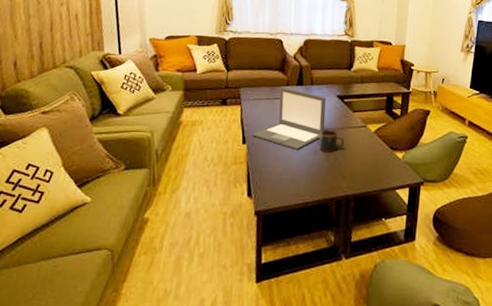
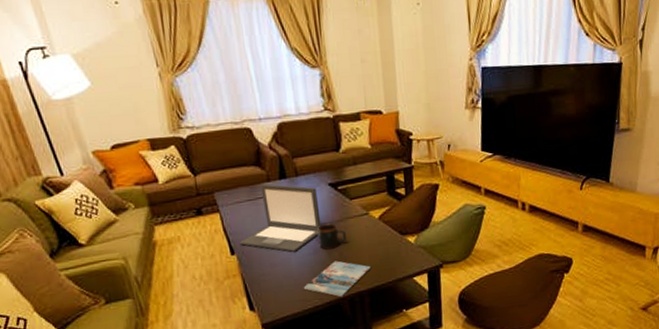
magazine: none [298,163,360,198] -> present [303,260,371,298]

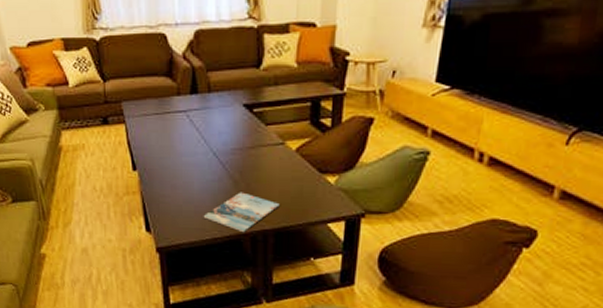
laptop: present [239,184,322,253] -> none [142,98,230,177]
mug: present [317,223,346,250] -> none [225,149,256,178]

